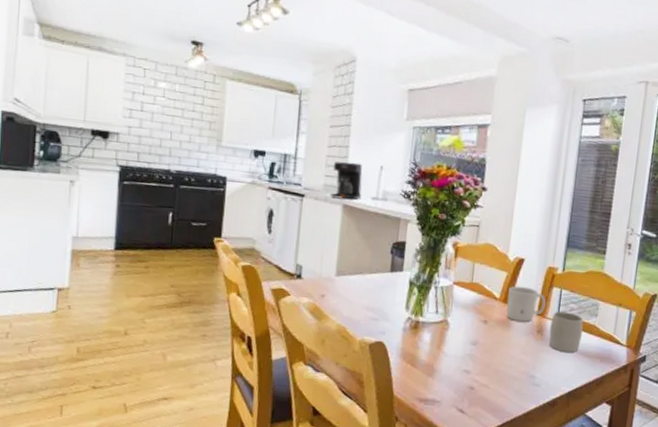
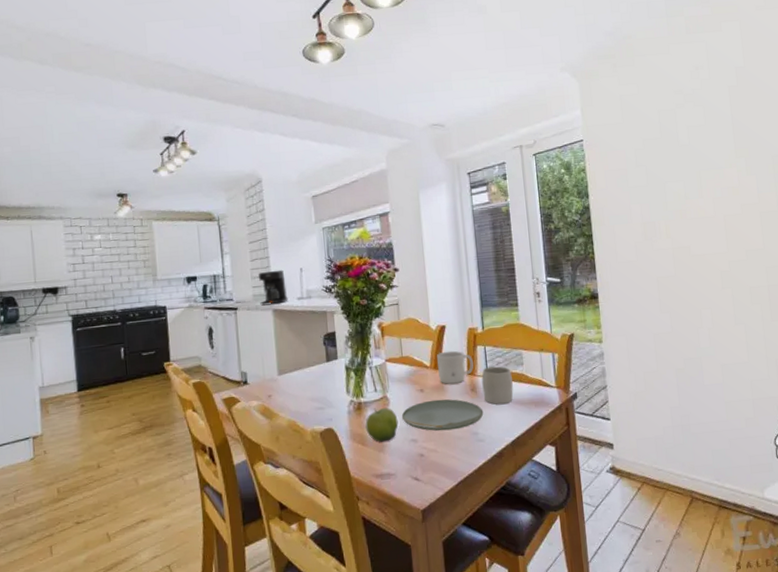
fruit: none [418,330,455,367] -> present [365,408,399,442]
plate: none [458,333,546,369] -> present [401,399,484,431]

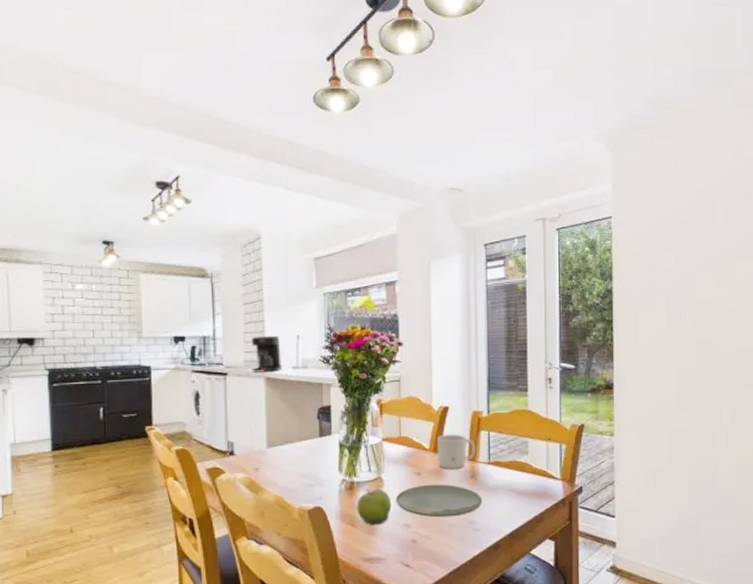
mug: present [481,366,513,404] -> none [483,453,516,493]

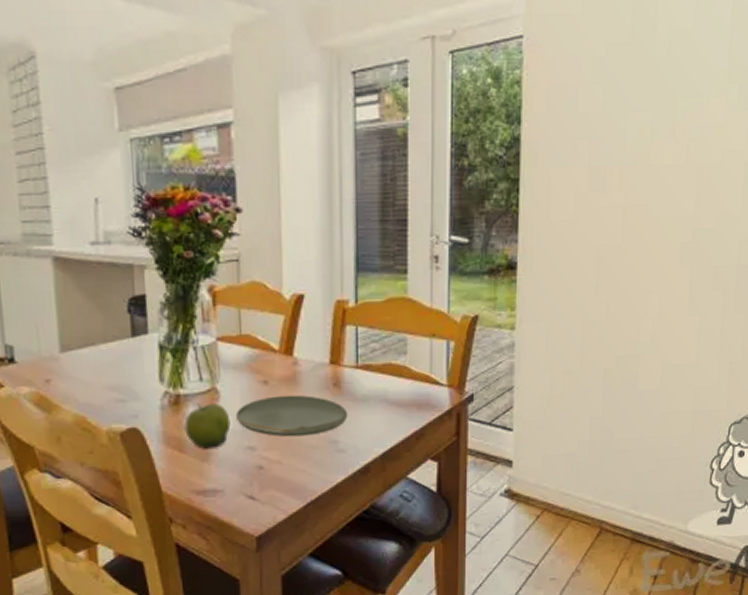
coffee maker: present [252,335,283,373] -> none [31,198,76,251]
mug: present [437,434,475,469] -> none [290,330,339,375]

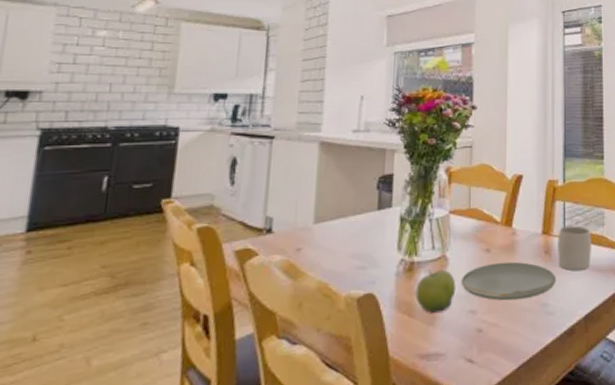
mug: none [349,354,390,405] -> present [558,226,591,270]

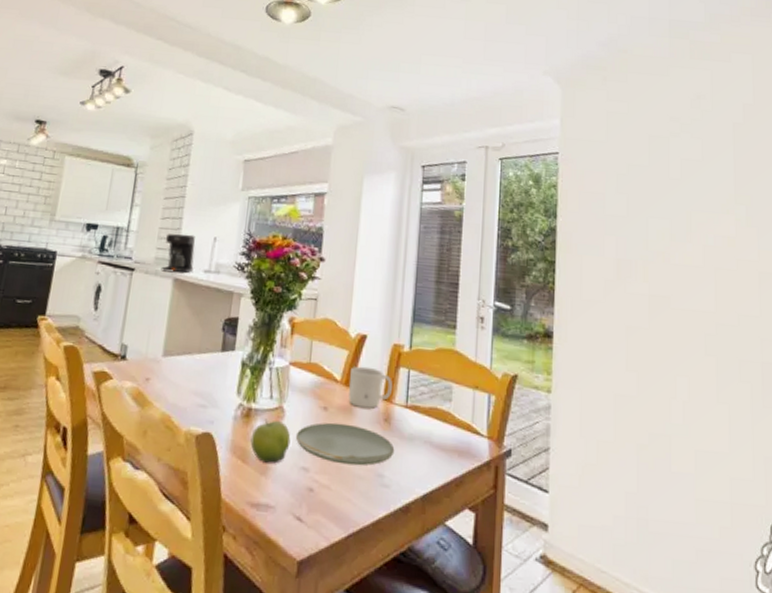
coffee maker: none [305,95,341,136] -> present [161,234,195,274]
mug: none [510,205,550,244] -> present [348,366,392,409]
mug: present [558,226,591,270] -> none [397,395,436,445]

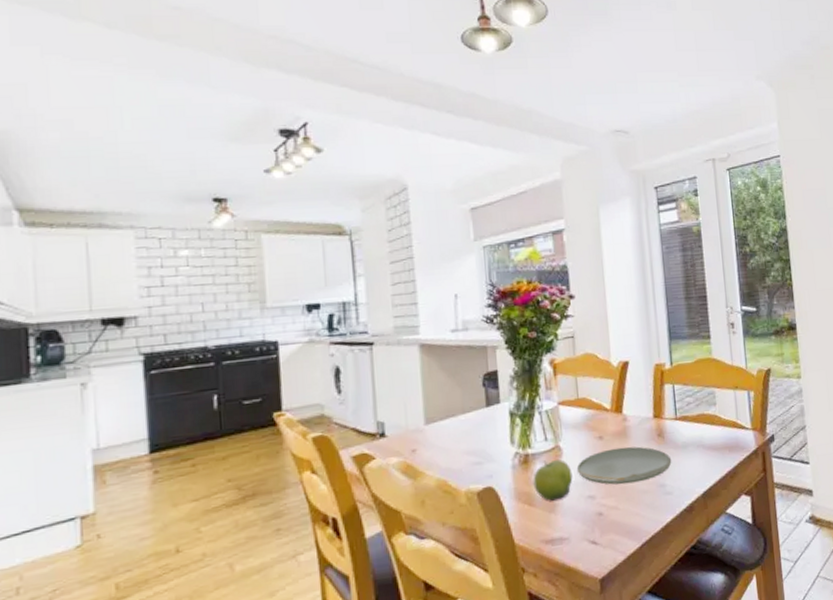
coffee maker: present [161,234,195,274] -> none [402,296,439,340]
mug: present [348,366,392,409] -> none [619,390,661,430]

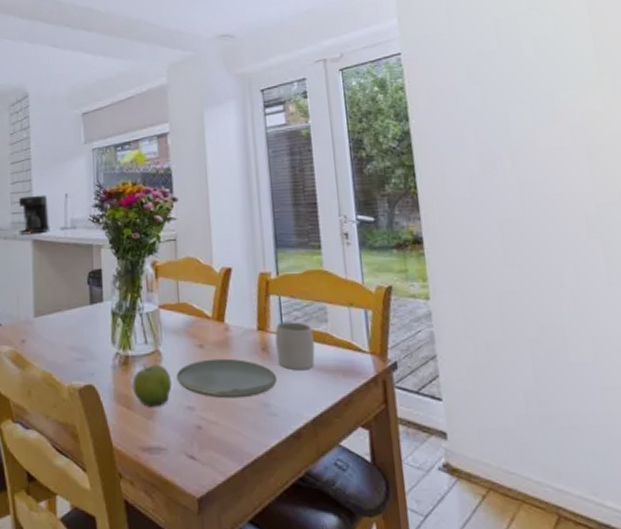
coffee maker: none [402,296,439,340] -> present [19,195,50,235]
mug: none [669,407,705,451] -> present [275,322,315,370]

